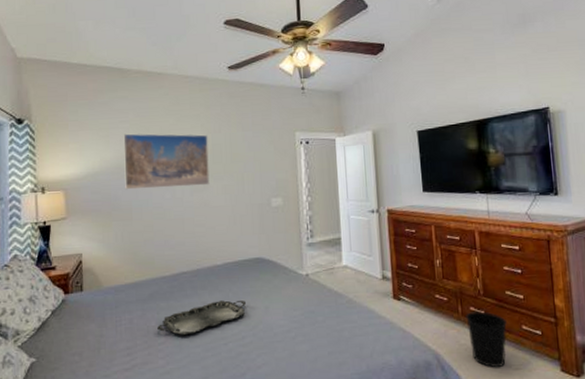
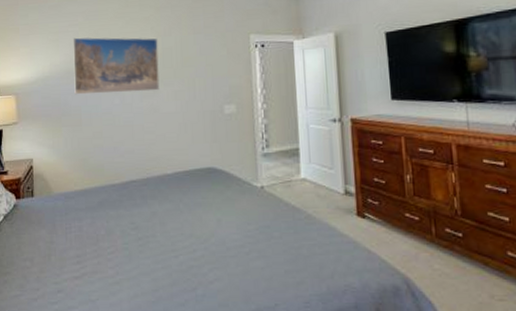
serving tray: present [157,300,246,336] -> none [107,211,197,246]
wastebasket: present [466,311,507,368] -> none [440,234,489,298]

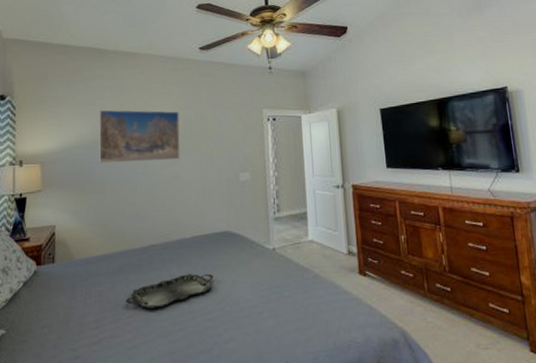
serving tray: none [107,211,197,246] -> present [126,274,213,309]

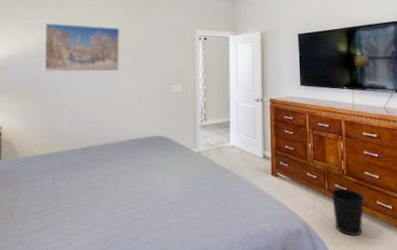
serving tray: present [126,274,213,309] -> none [66,172,145,202]
wastebasket: none [432,288,474,347] -> present [331,188,364,236]

